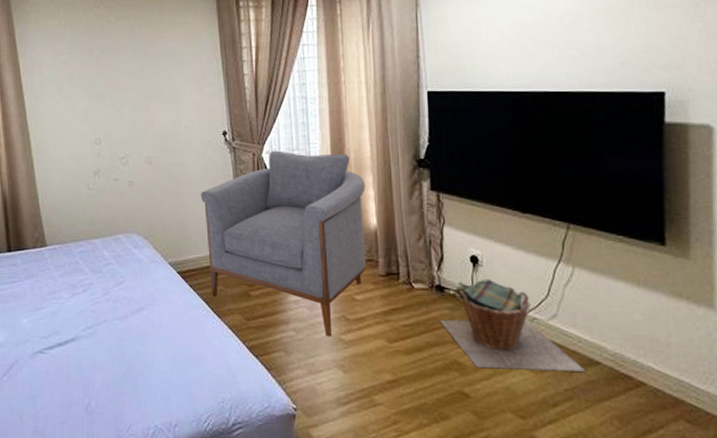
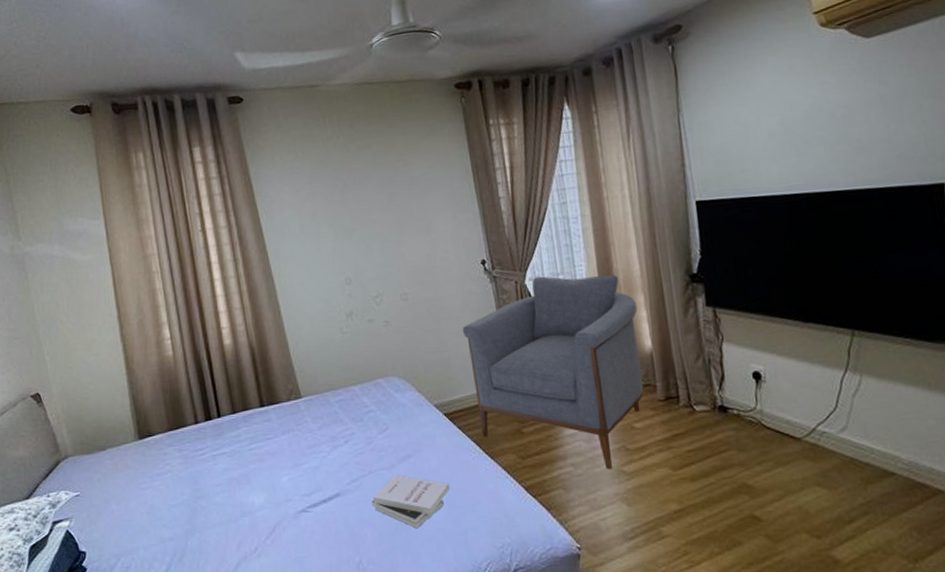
books: none [104,325,178,378] -> present [371,474,451,529]
laundry basket: present [439,279,585,371] -> none [724,394,880,490]

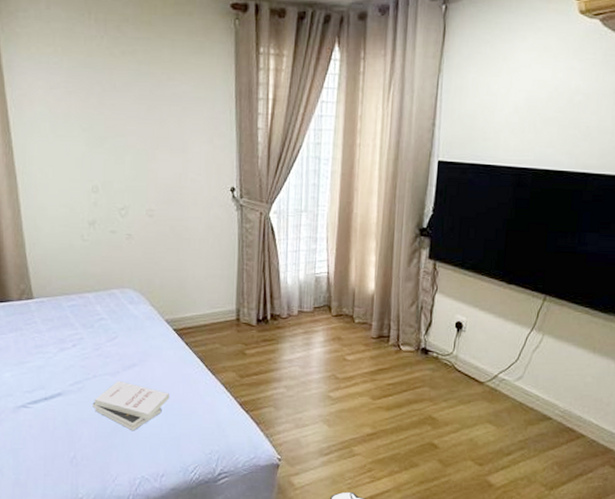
armchair: present [462,274,644,470] -> none [202,211,368,394]

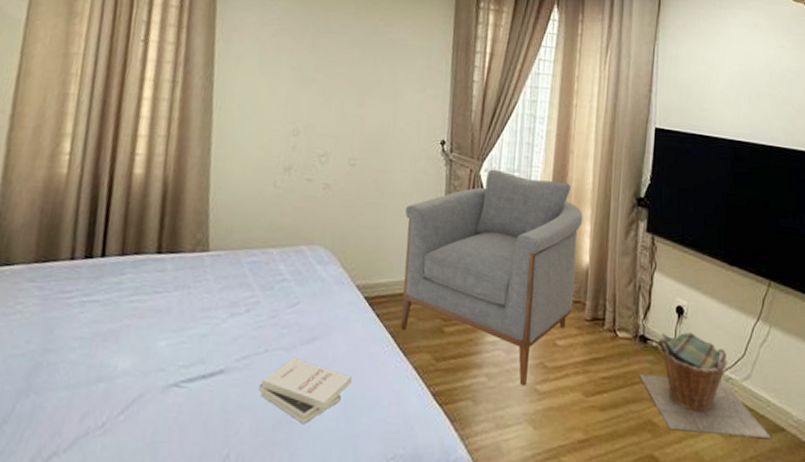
armchair: none [202,211,368,394] -> present [400,169,583,386]
laundry basket: none [420,343,538,426] -> present [638,332,771,438]

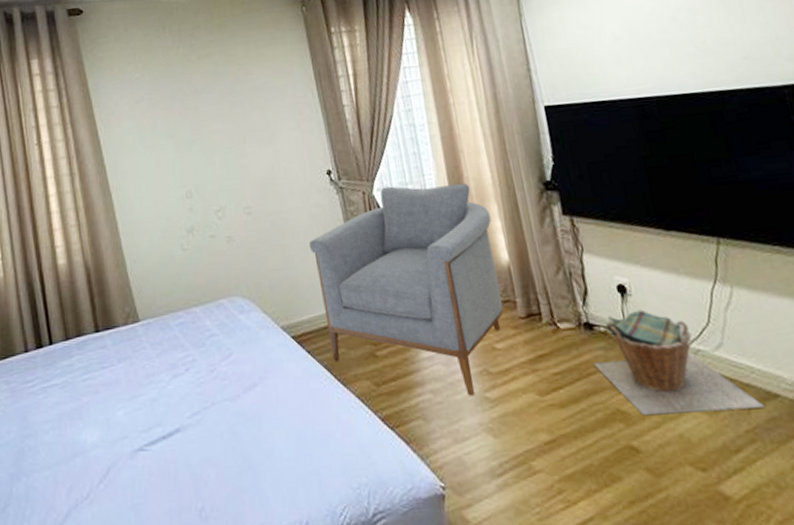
books: present [258,357,353,425] -> none [215,405,301,468]

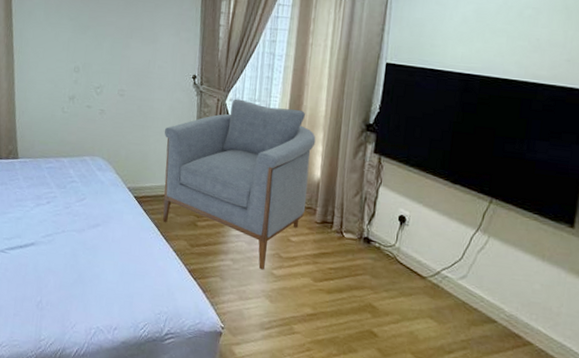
laundry basket: present [593,309,764,416] -> none [361,236,482,327]

